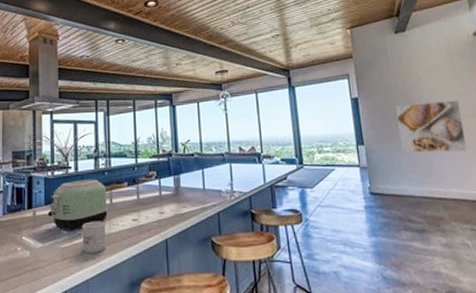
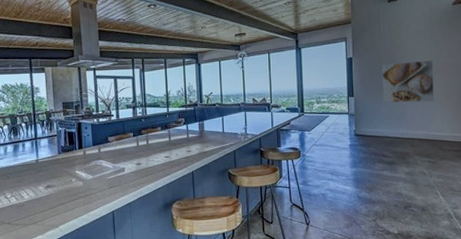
toaster: present [47,179,108,231] -> none [95,125,145,166]
mug: present [81,221,106,253] -> none [124,158,144,183]

